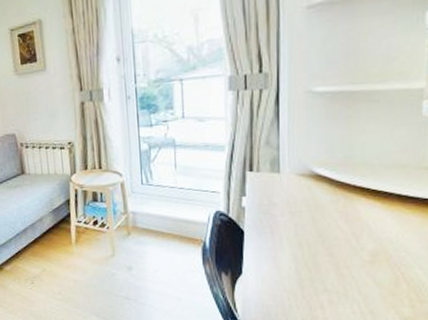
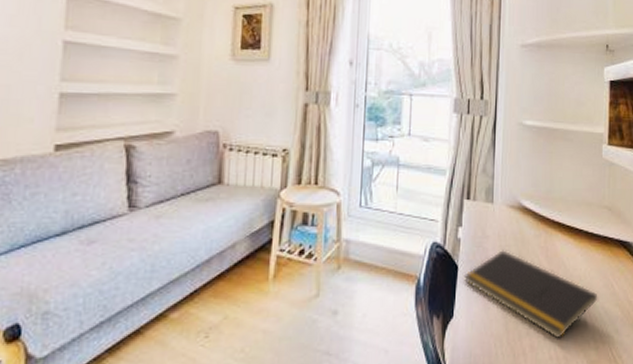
notepad: none [250,215,415,296] -> present [463,250,598,339]

